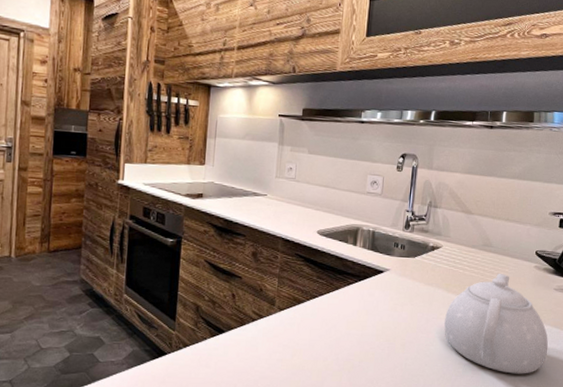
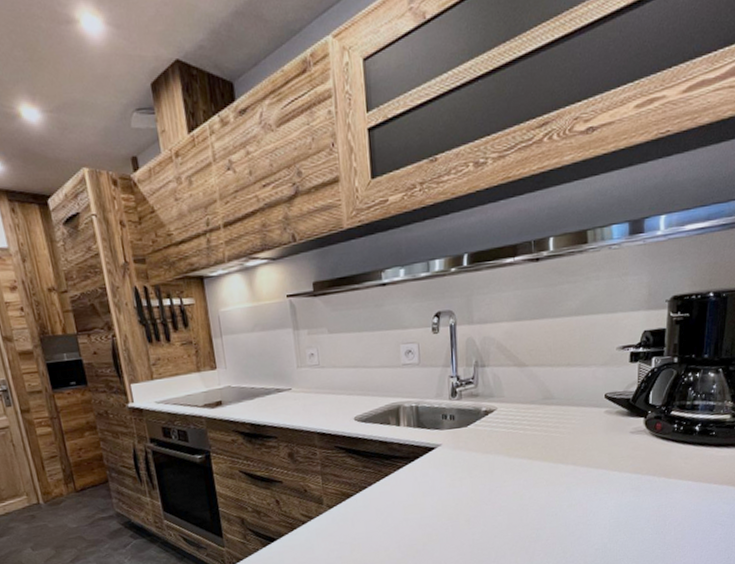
teapot: present [444,274,549,374] -> none [510,426,629,530]

